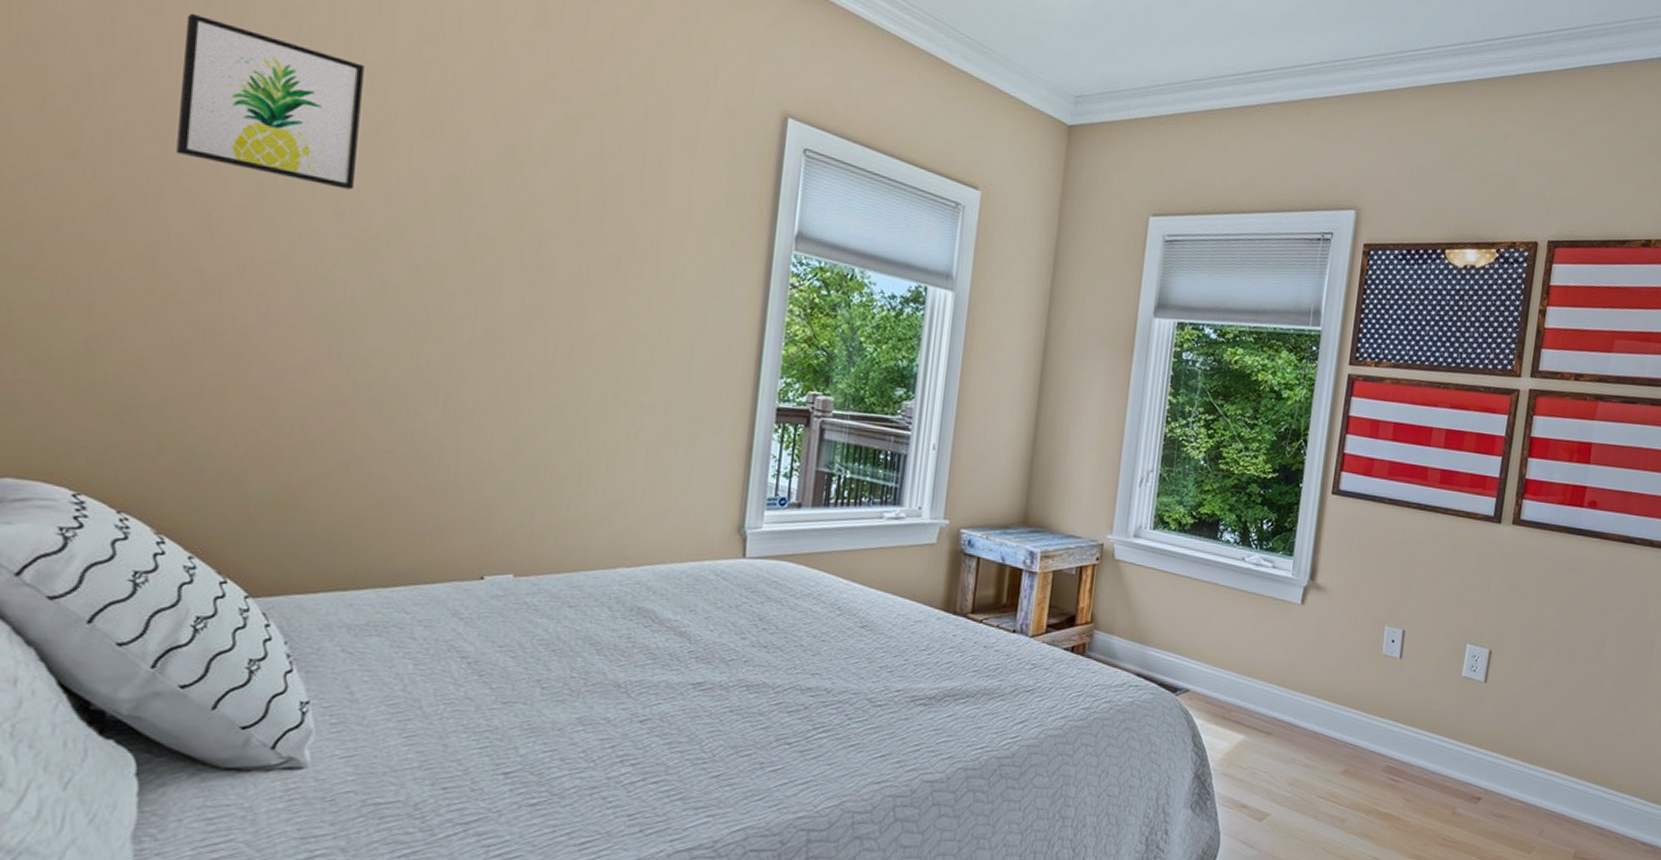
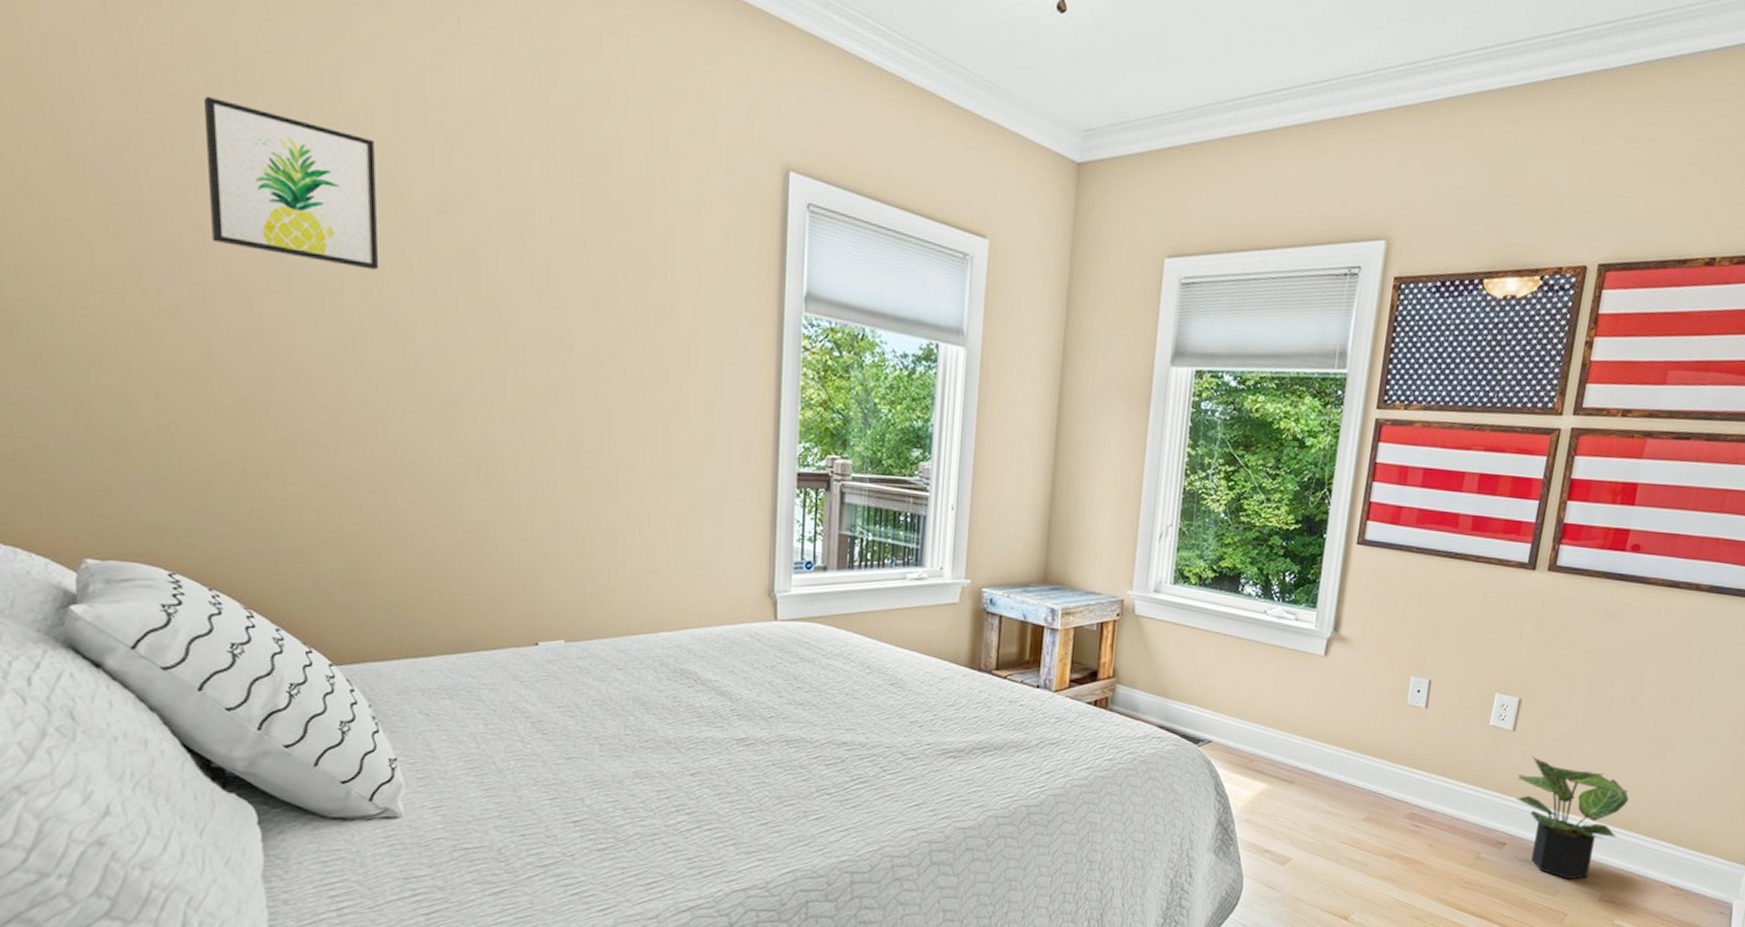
potted plant: none [1489,707,1597,836] -> present [1516,755,1629,880]

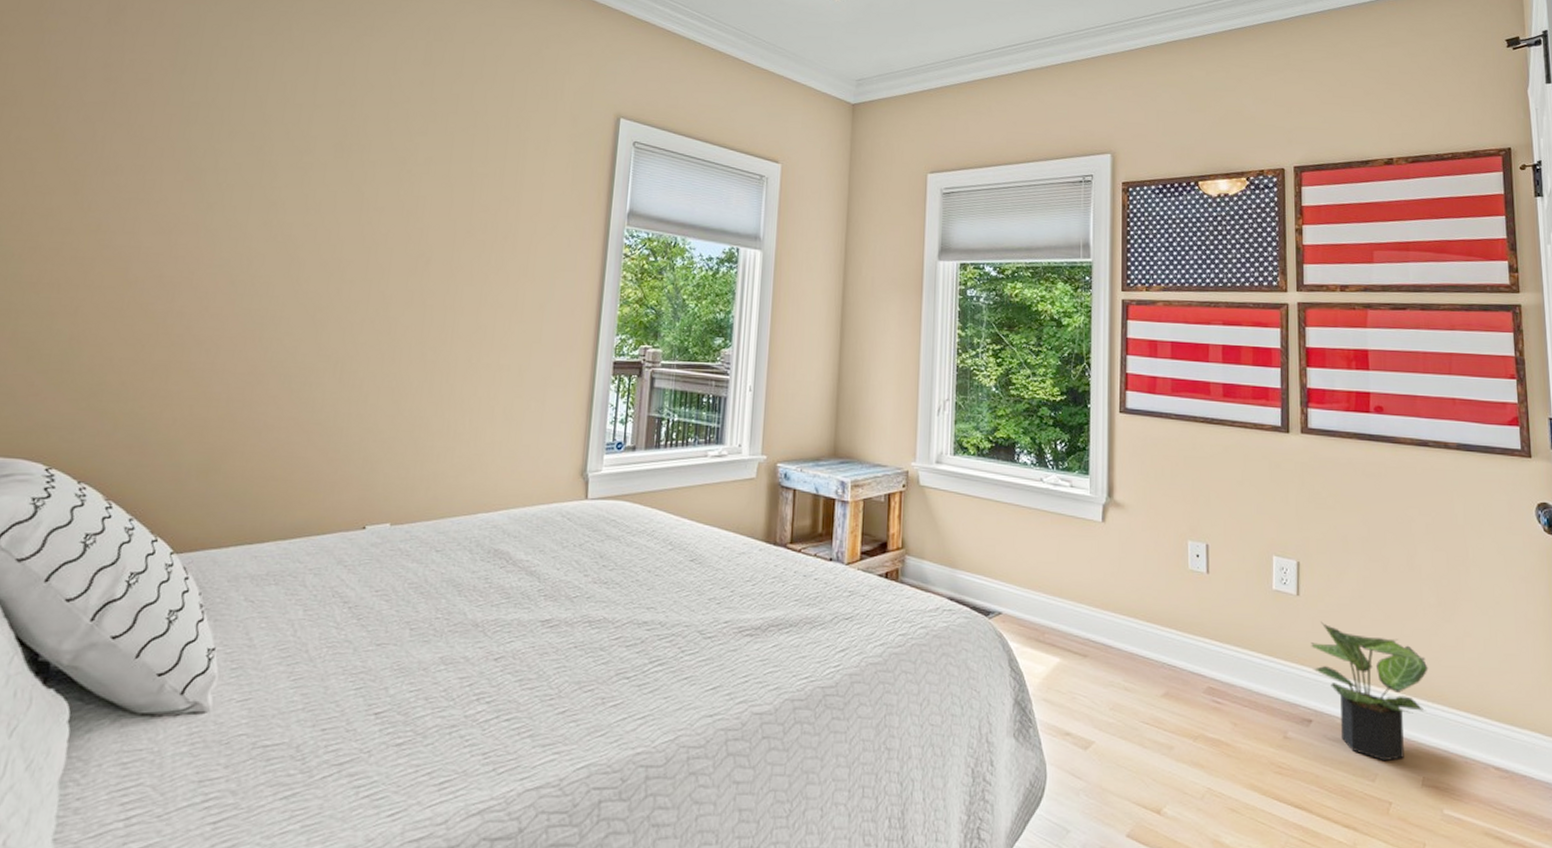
wall art: present [203,95,378,270] -> none [151,79,294,204]

